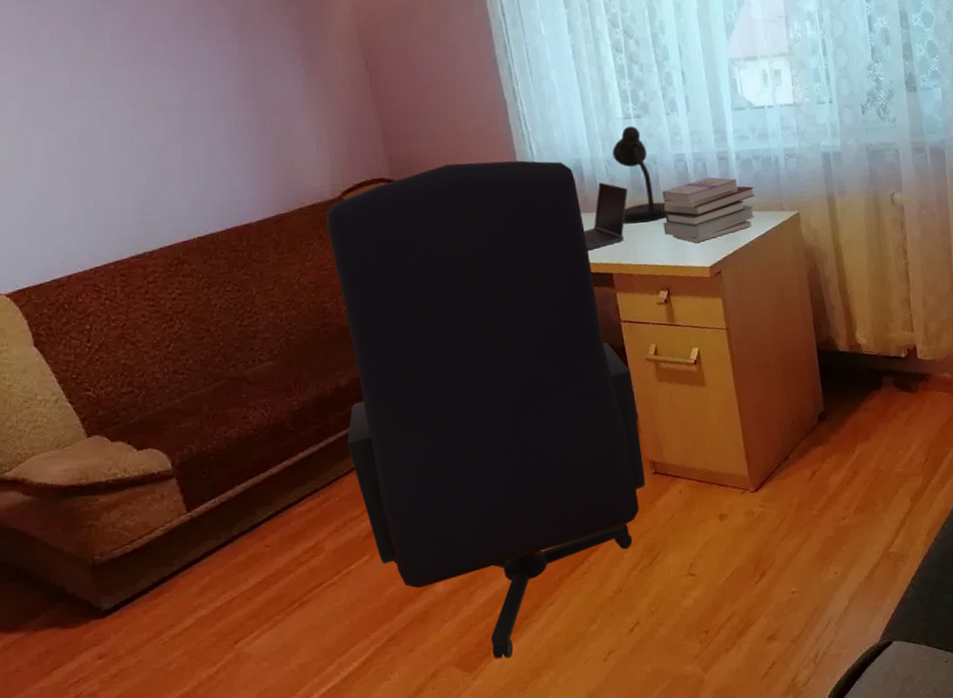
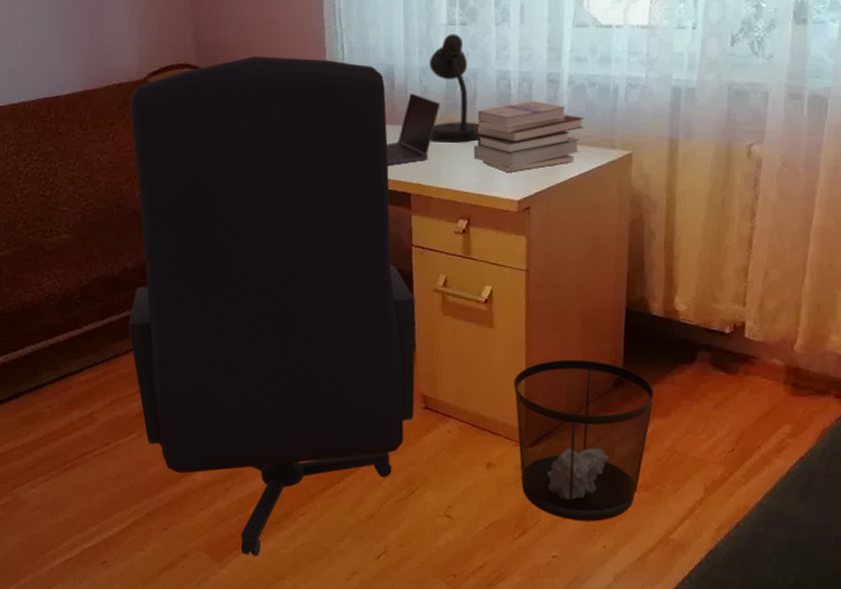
waste bin: none [731,401,855,554] -> present [513,359,655,522]

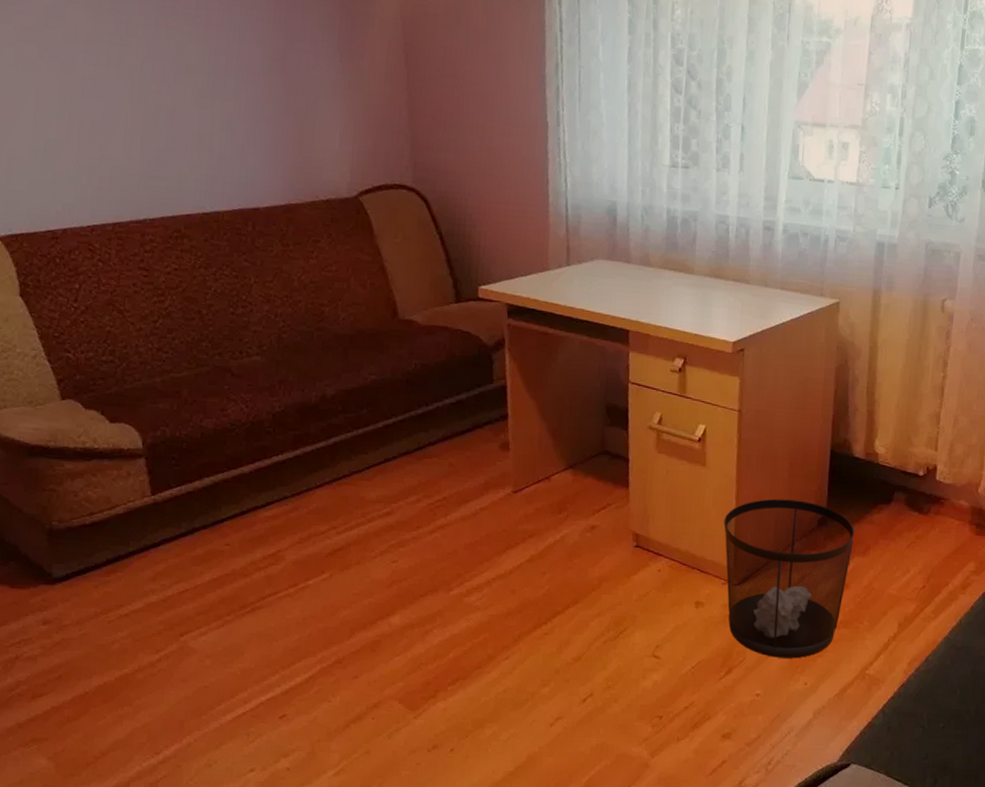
office chair: present [128,56,416,556] -> none [324,182,630,704]
laptop computer: present [386,93,441,166] -> none [606,230,662,302]
desk lamp: present [429,34,481,143] -> none [650,175,699,283]
books: present [473,101,583,173] -> none [691,246,796,315]

